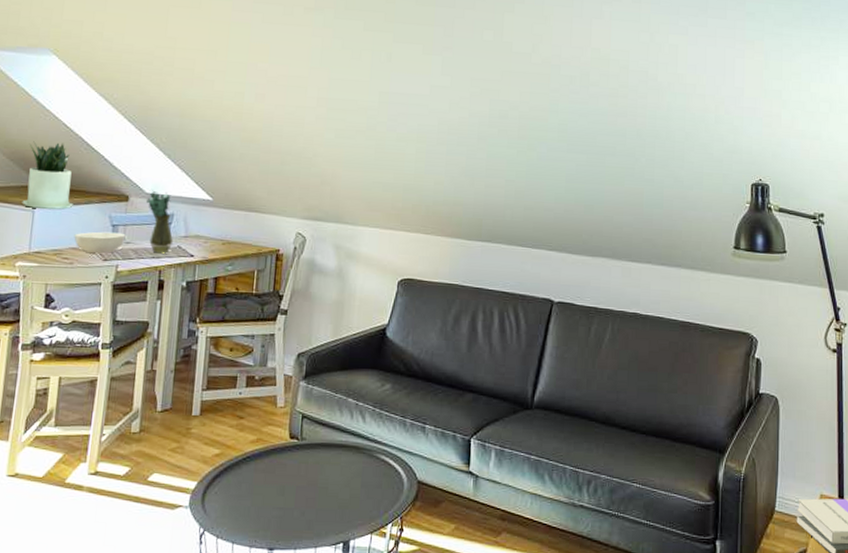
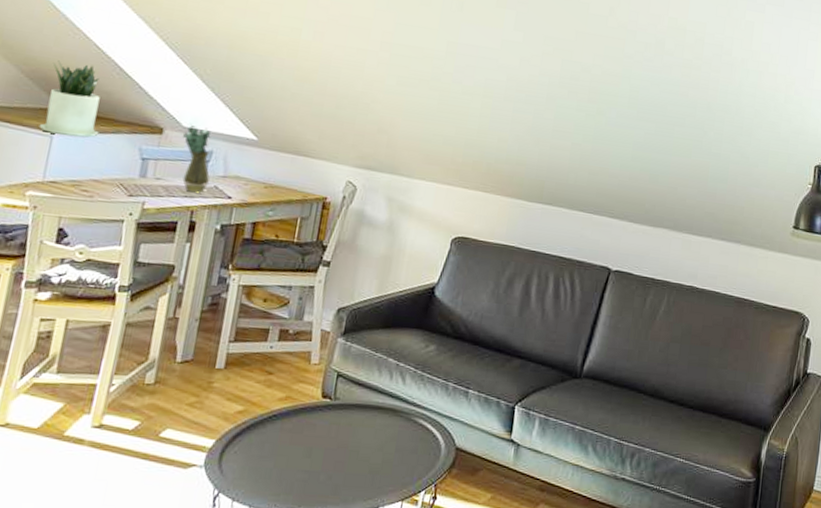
bowl: present [74,231,126,254] -> none [96,164,157,189]

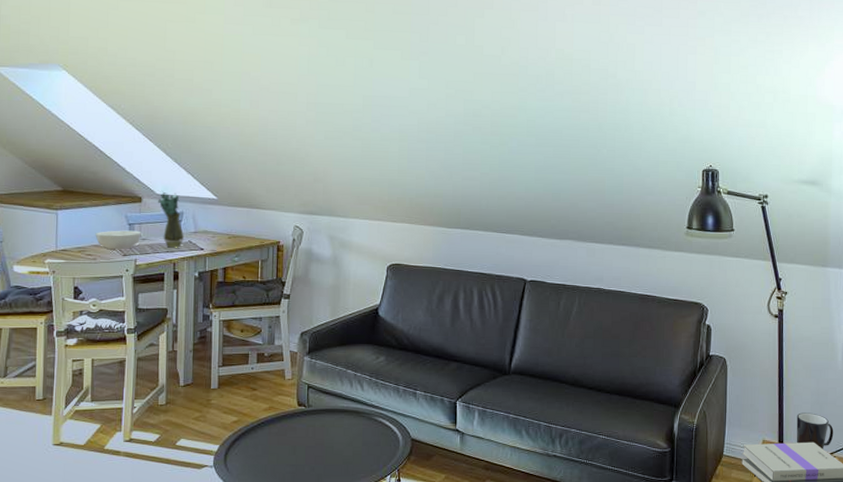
planter: present [39,60,100,138] -> none [46,150,92,212]
bowl: none [96,164,157,189] -> present [95,230,141,250]

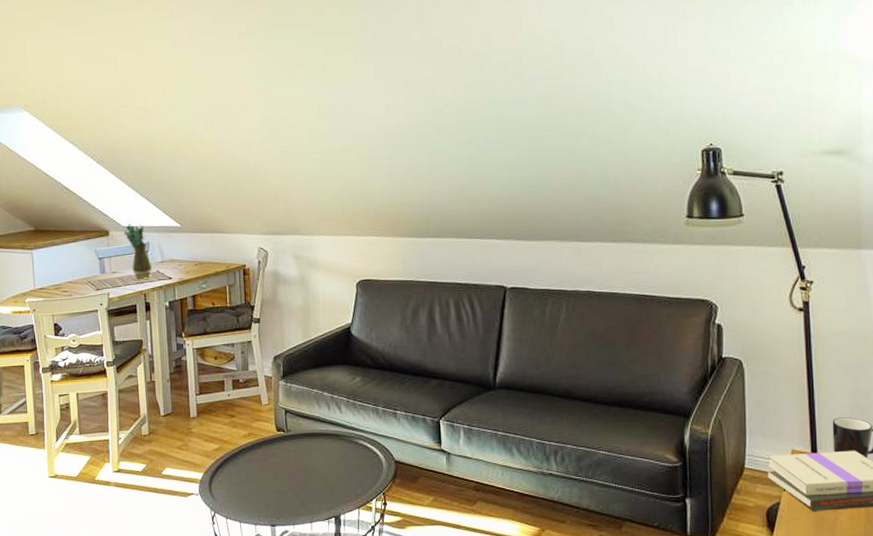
bowl: present [95,230,141,250] -> none [68,264,112,285]

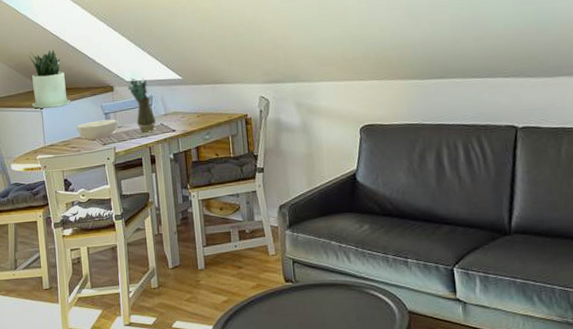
planter: none [19,190,64,251] -> present [28,49,71,109]
bowl: none [68,264,112,285] -> present [76,119,117,141]

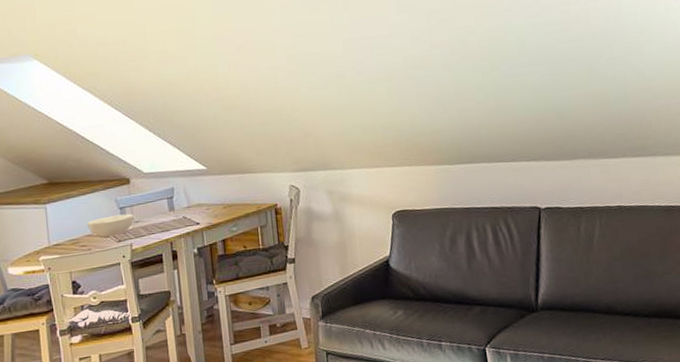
planter: present [28,49,71,109] -> none [30,140,81,205]
vase: present [128,78,156,133] -> none [146,169,178,227]

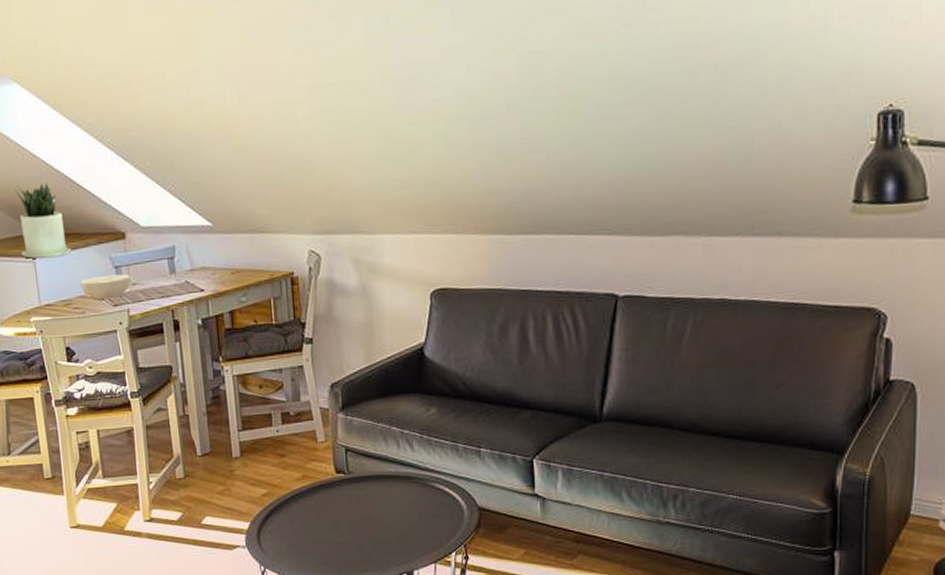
planter: none [30,140,81,205] -> present [15,183,72,259]

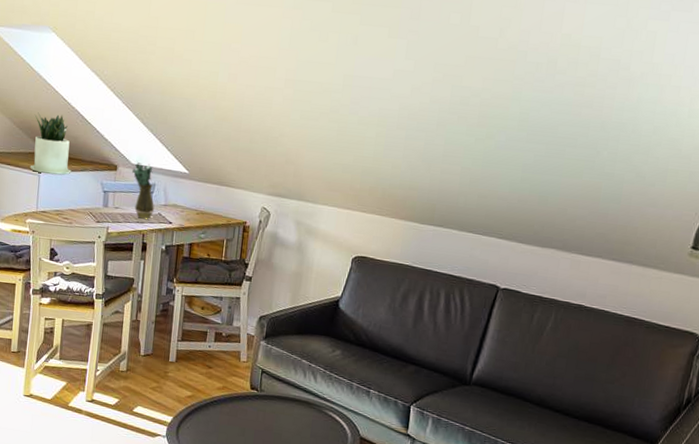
bowl: present [79,274,131,300] -> none [72,196,115,217]
vase: none [144,222,179,292] -> present [132,161,154,219]

